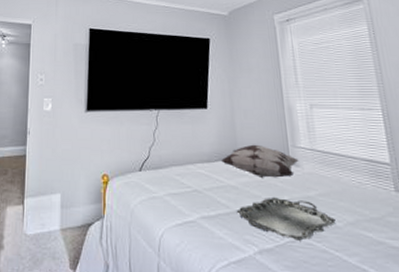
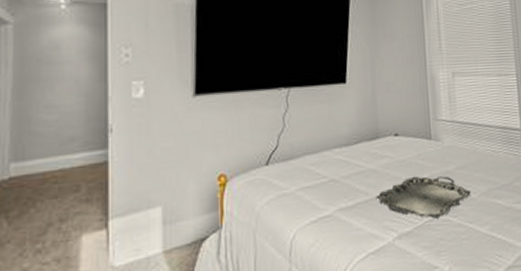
decorative pillow: present [220,144,299,178] -> none [359,120,440,157]

